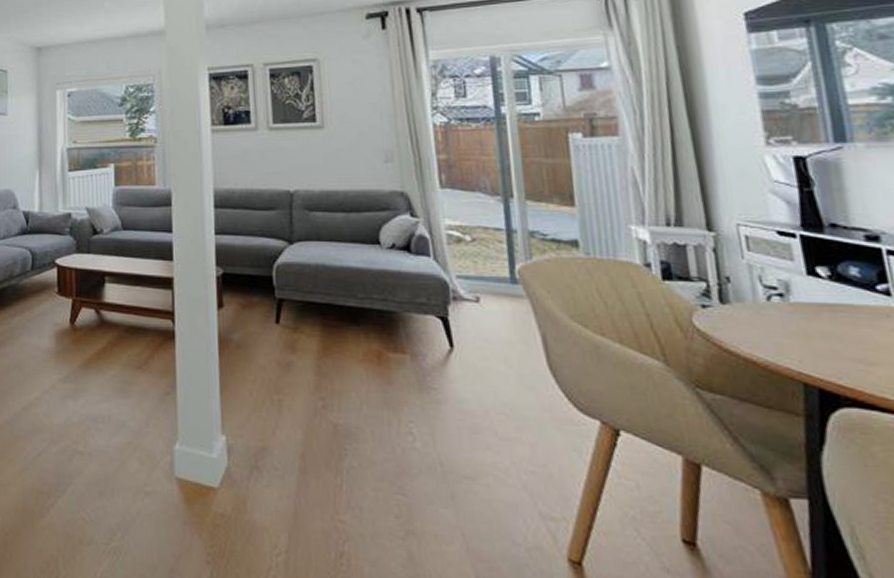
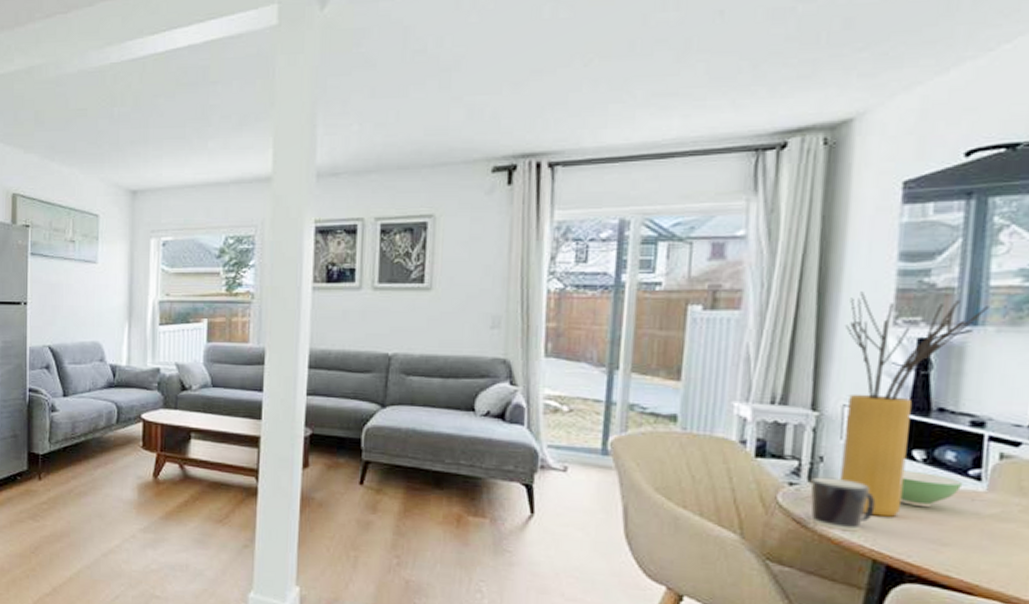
vase: none [720,114,855,337] -> present [840,291,991,517]
mug: none [722,298,794,354] -> present [809,477,876,532]
bowl: none [811,288,875,326] -> present [900,470,963,508]

